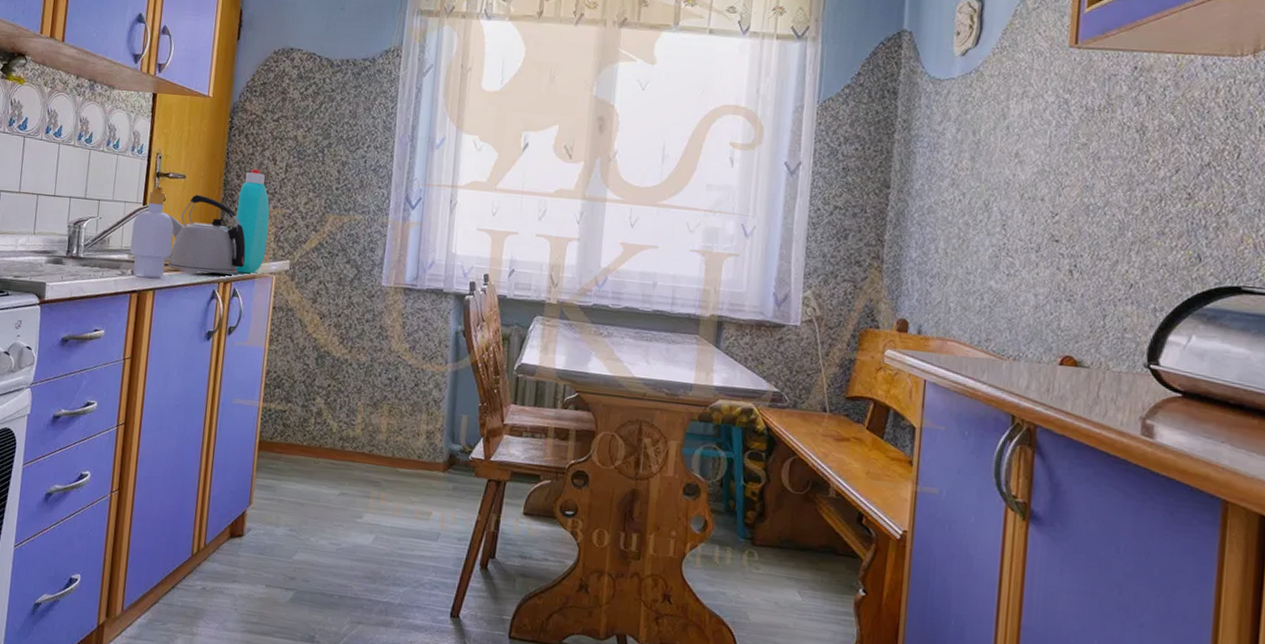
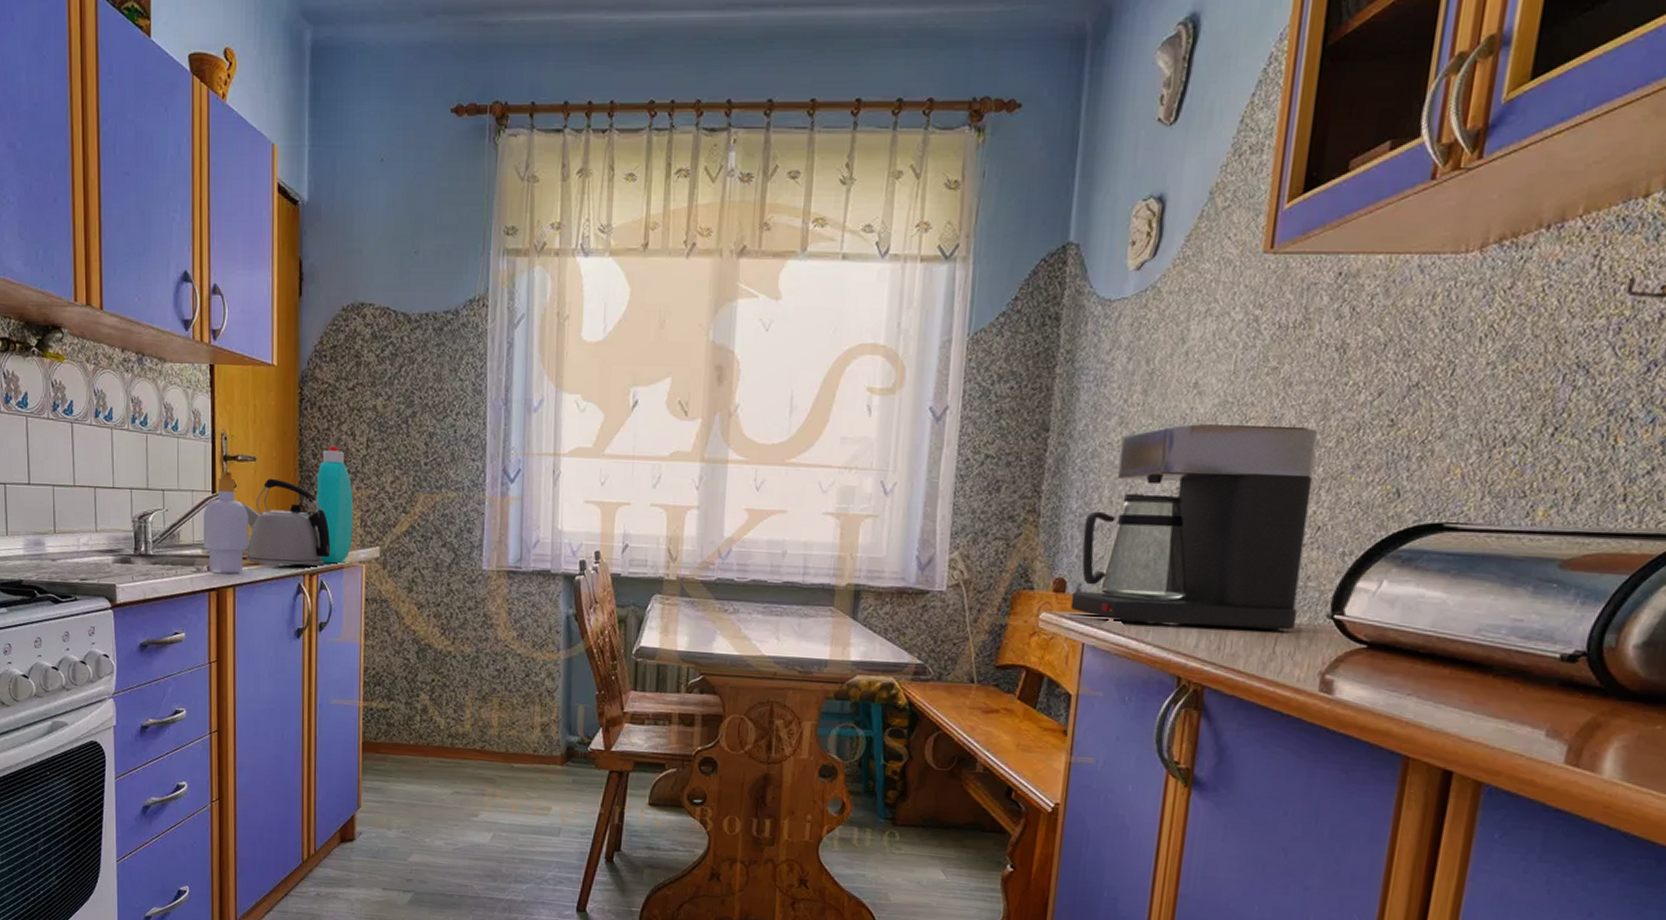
coffee maker: none [912,188,1125,377] -> present [1070,424,1318,631]

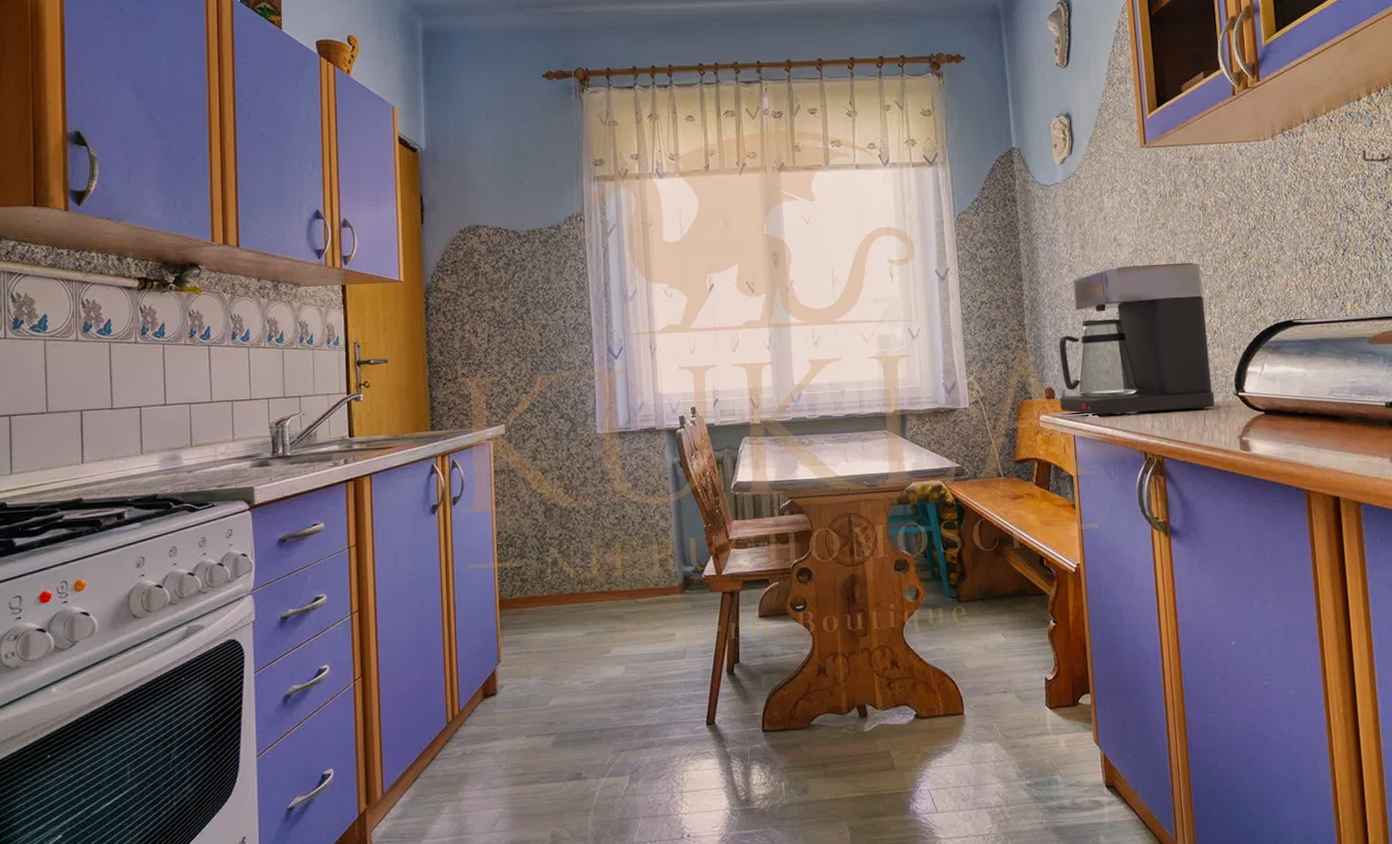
soap bottle: present [203,471,250,574] -> none [339,374,384,464]
kettle: present [242,478,330,568] -> none [375,376,459,454]
bottle: present [316,446,354,564] -> none [444,343,480,445]

